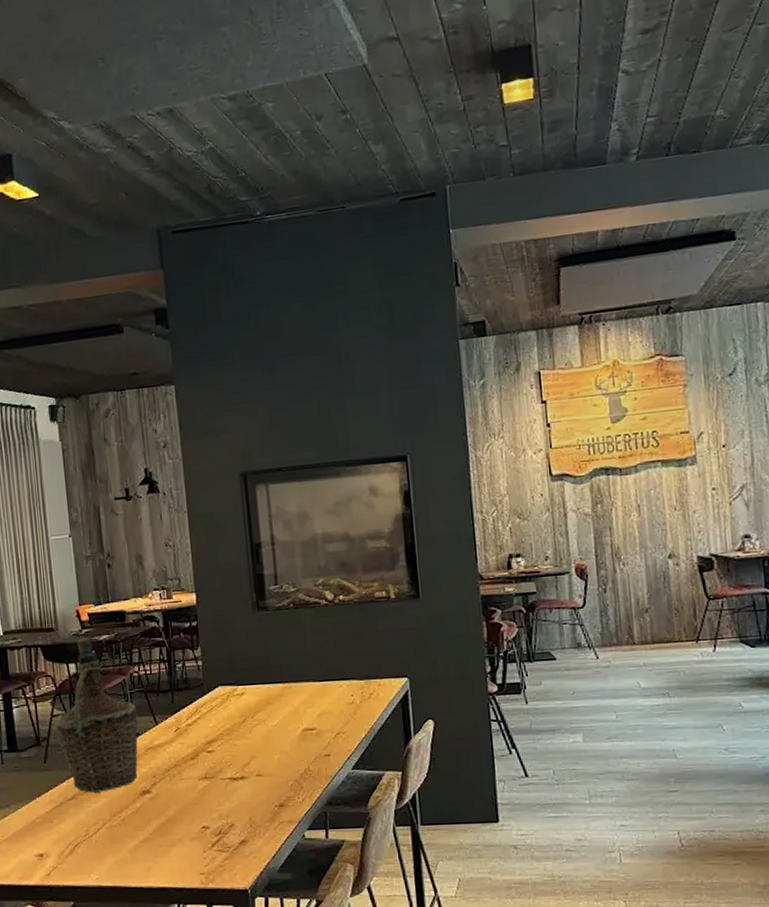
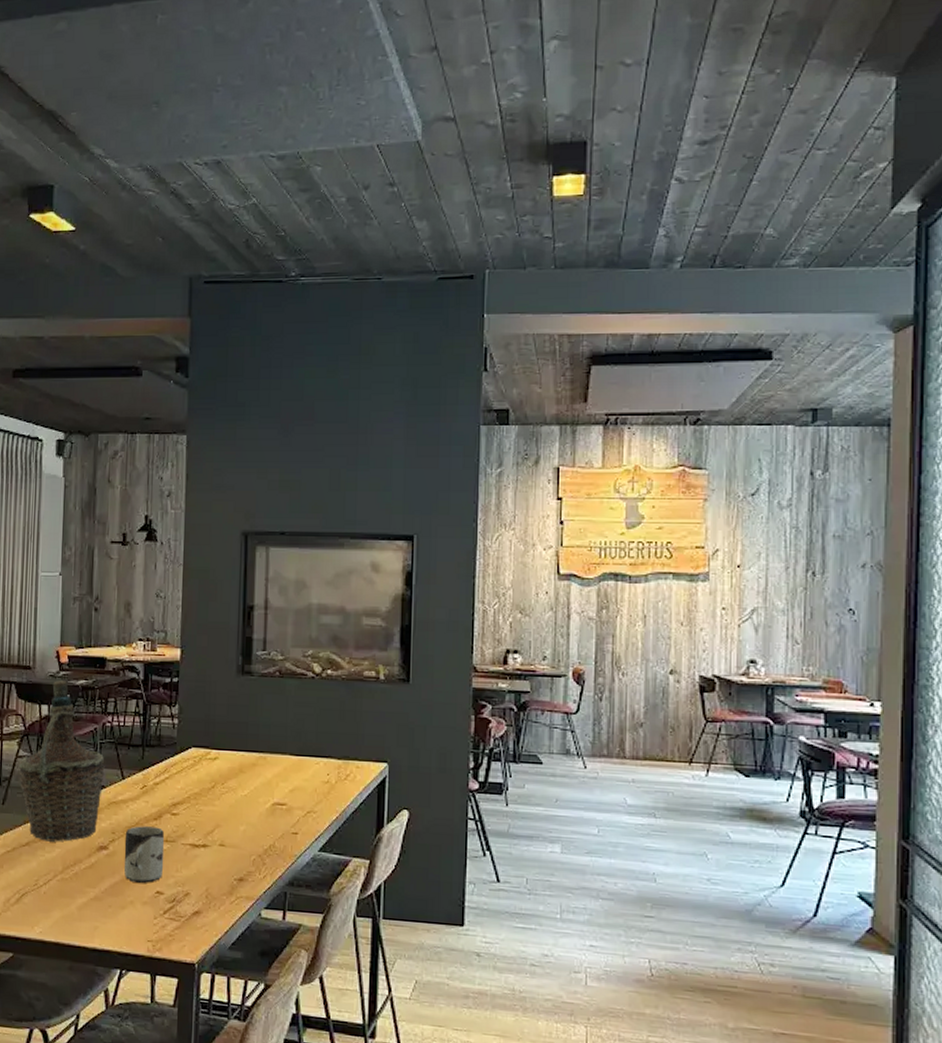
cup: none [165,766,207,822] -> present [123,826,165,884]

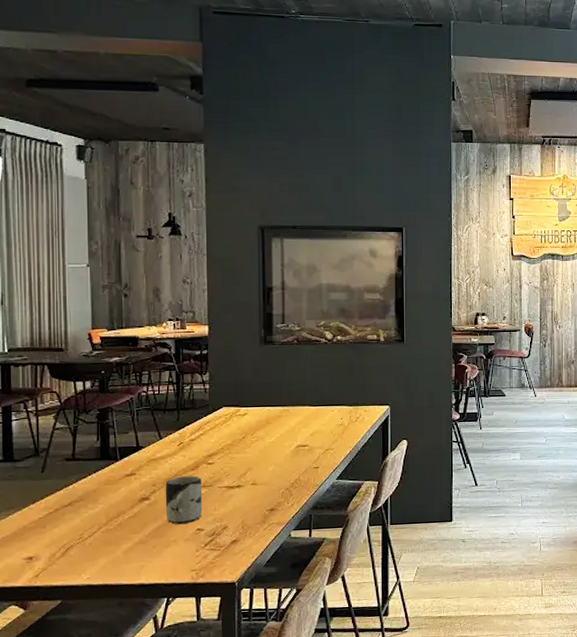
bottle: present [18,680,105,842] -> none [56,359,143,500]

